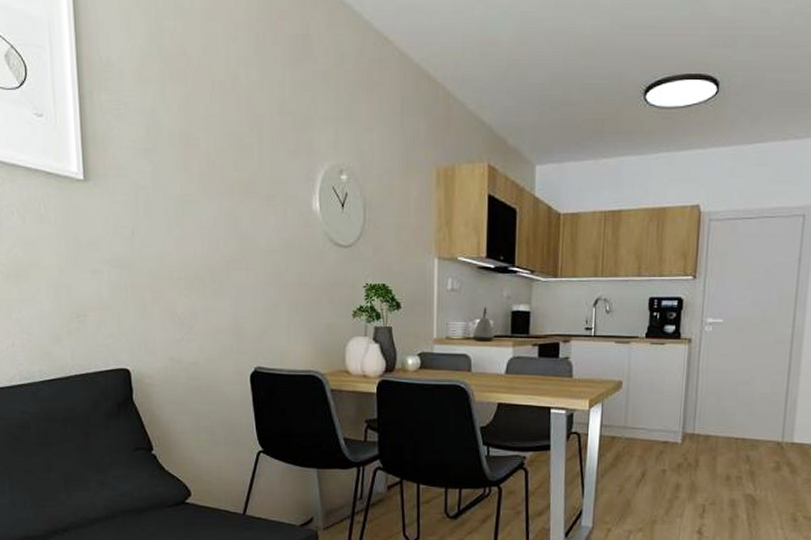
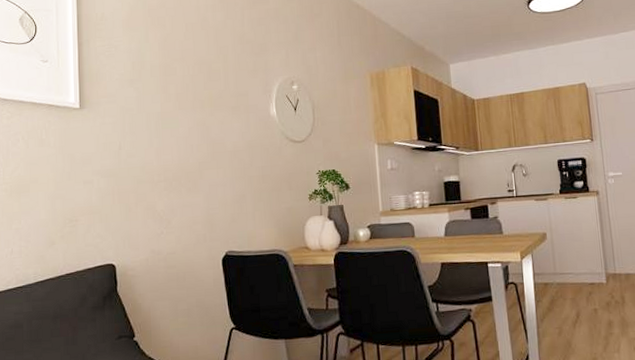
kettle: present [472,307,495,343] -> none [412,181,432,211]

